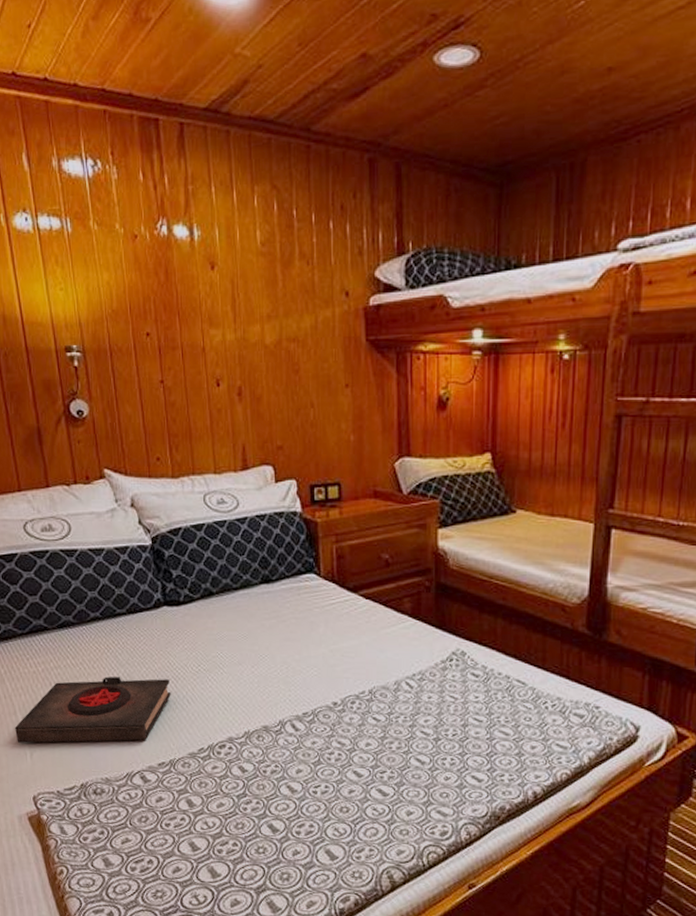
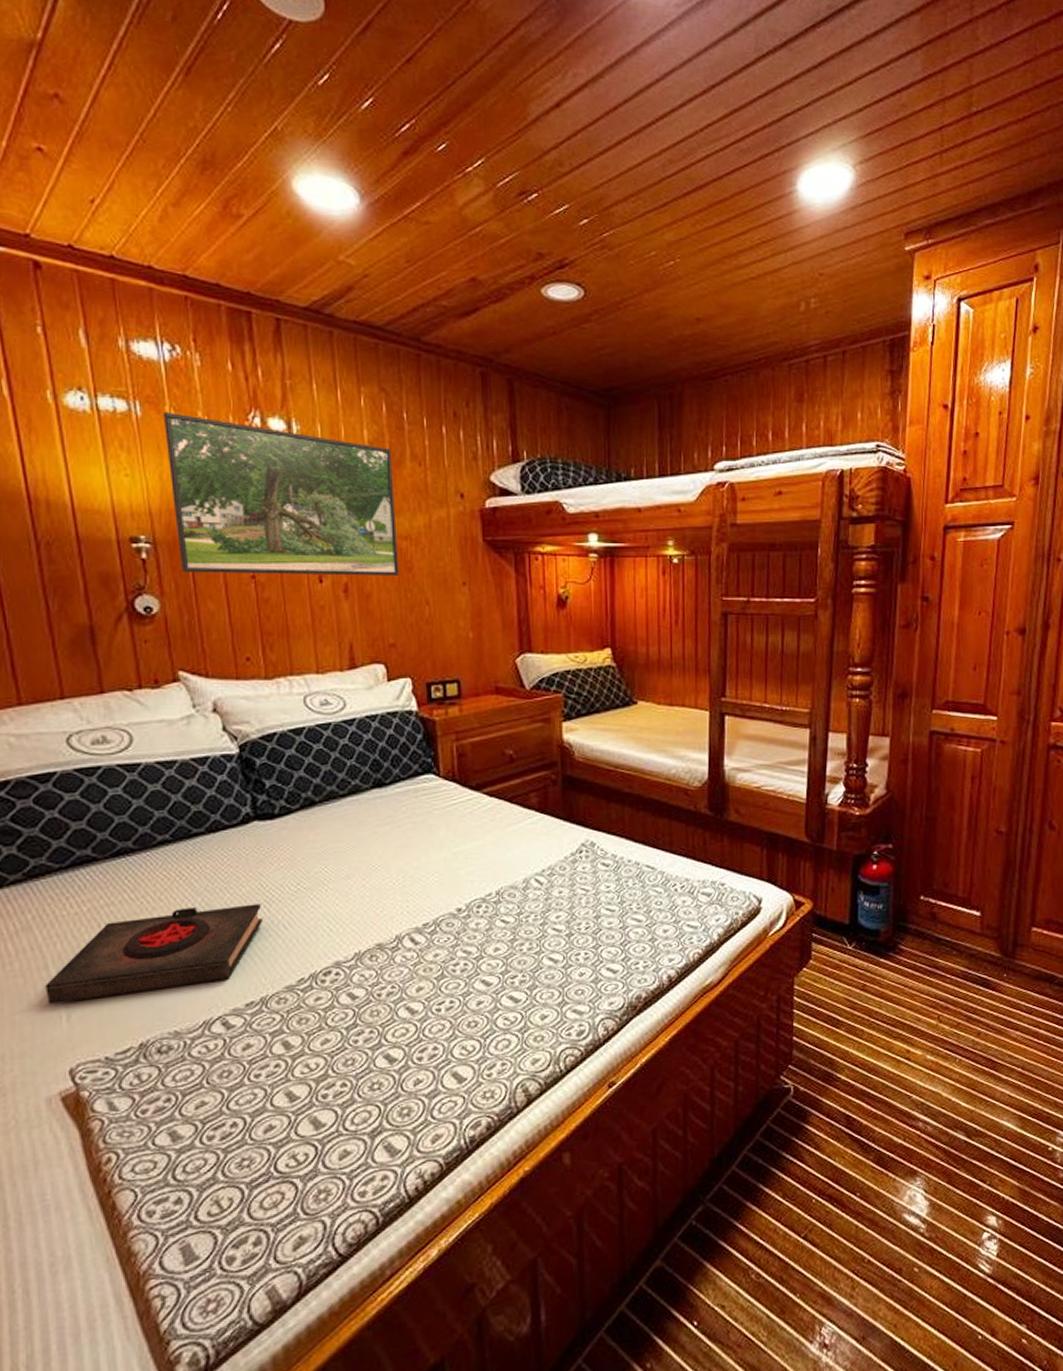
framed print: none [88,227,287,379] -> present [163,412,400,576]

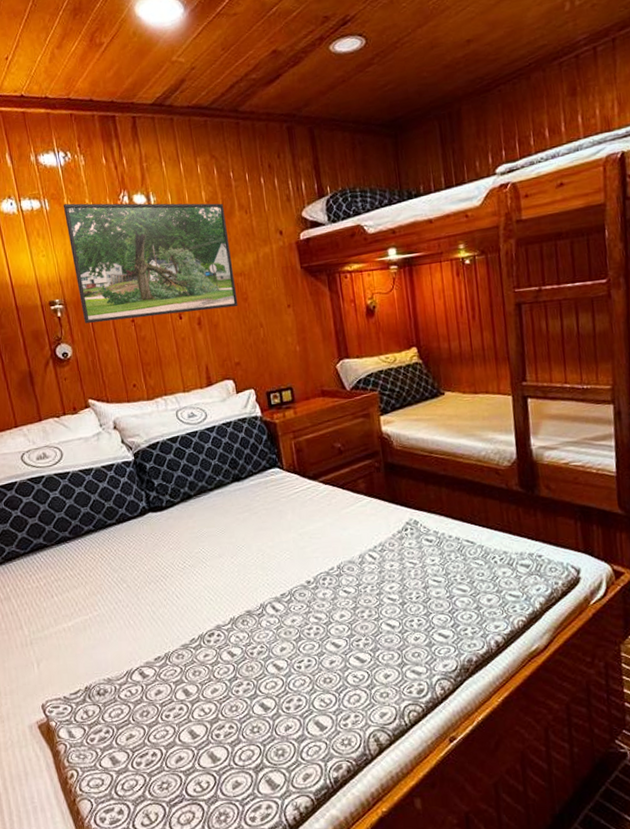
book: present [45,904,263,1004] -> none [22,578,161,655]

